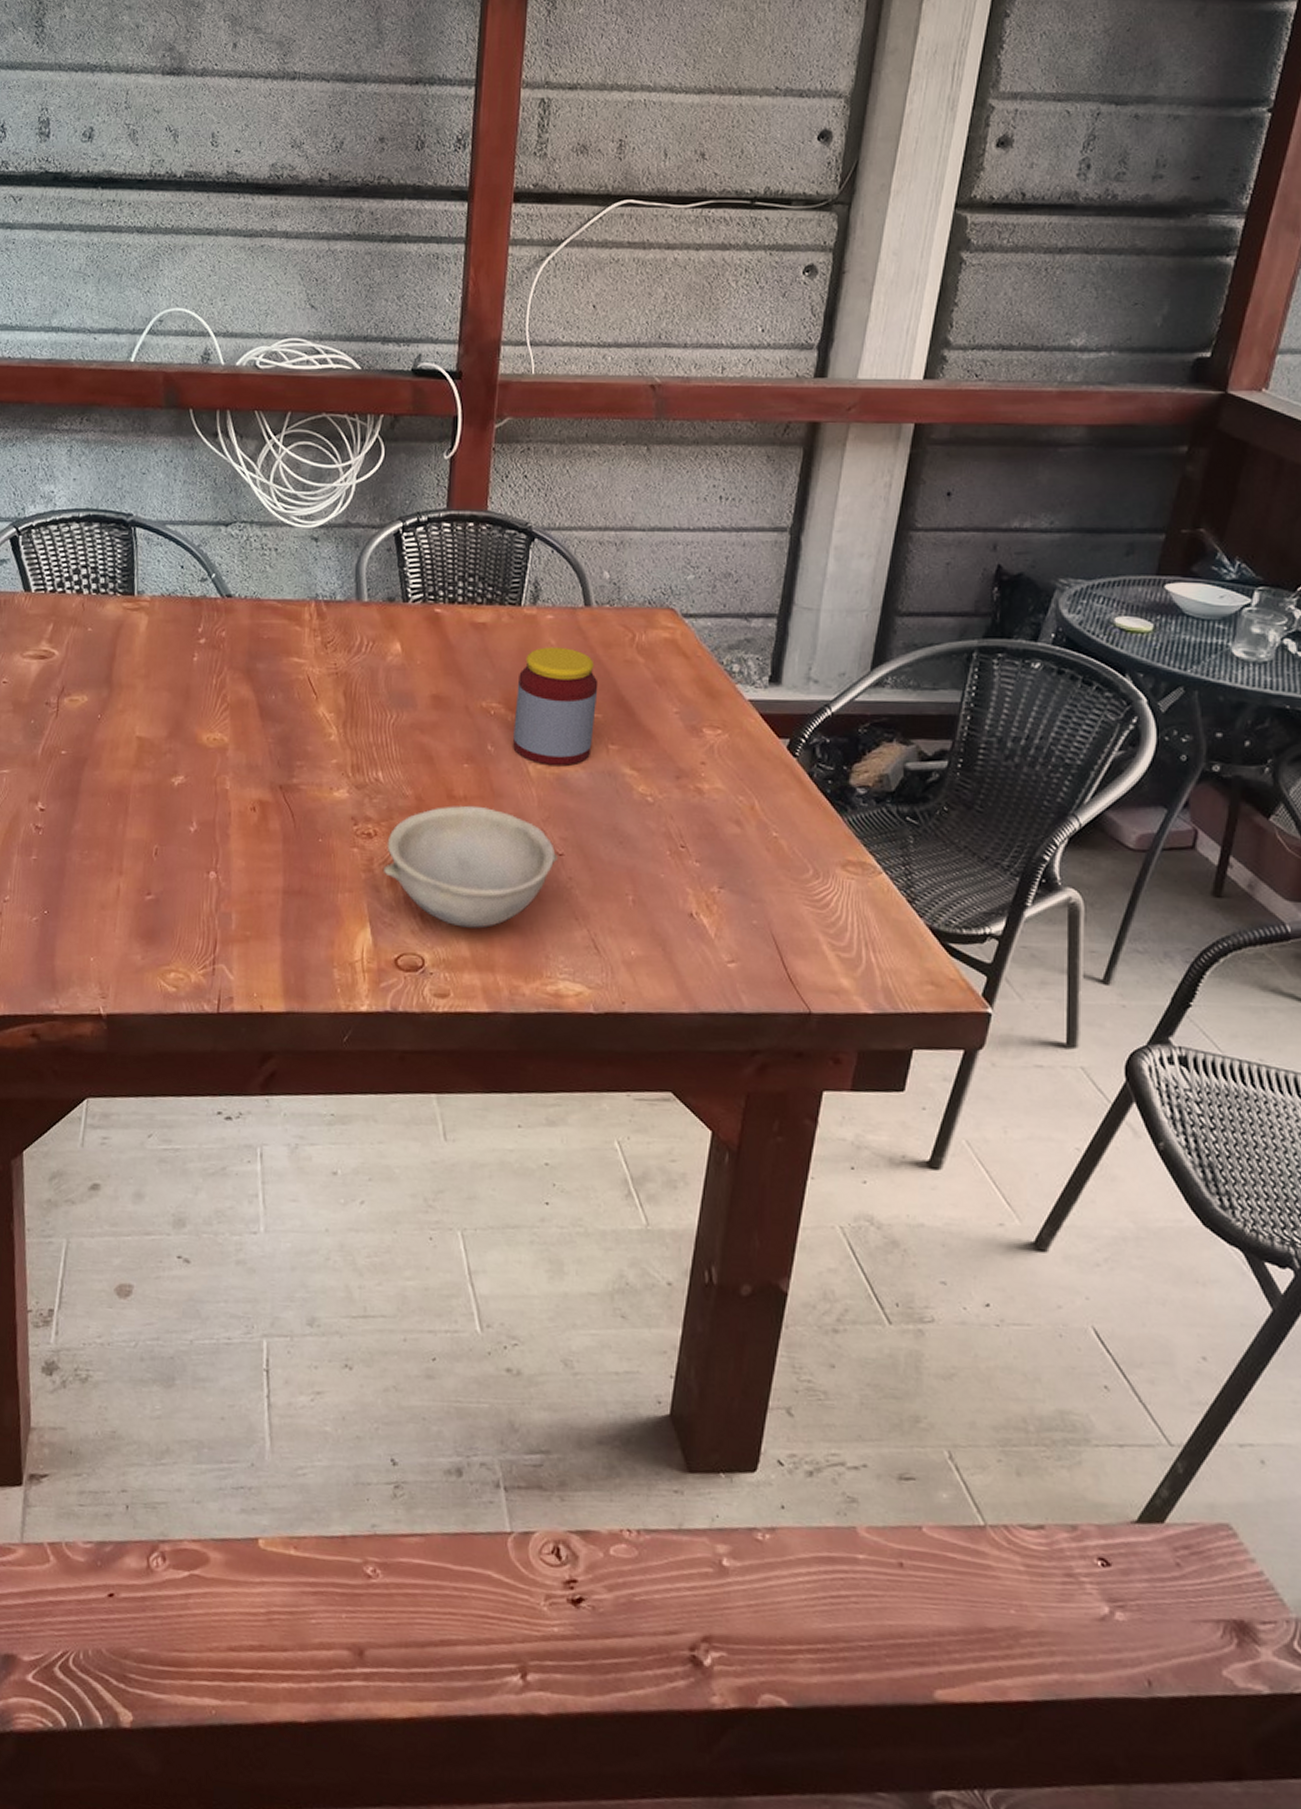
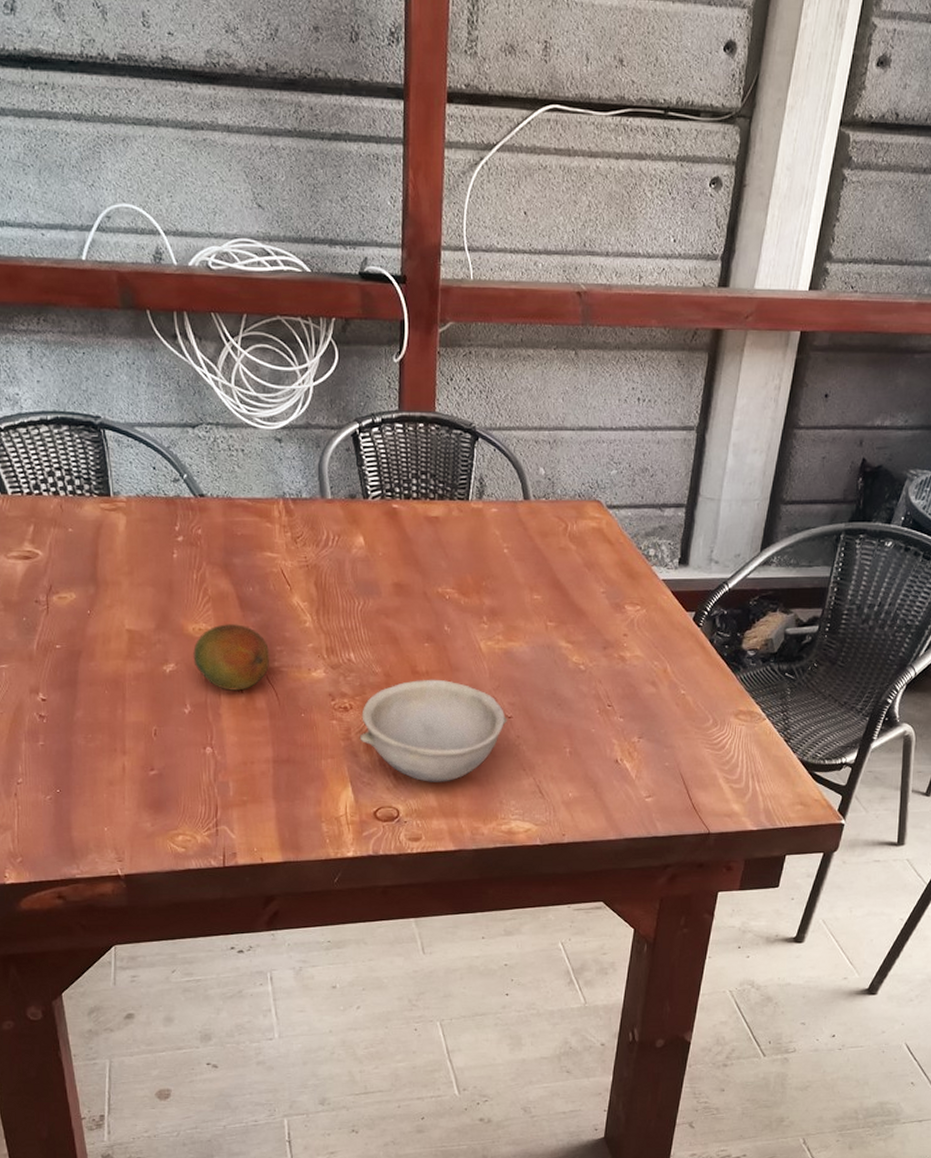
fruit: none [205,734,289,809] -> present [193,624,270,691]
jar: present [513,647,599,766] -> none [466,537,537,642]

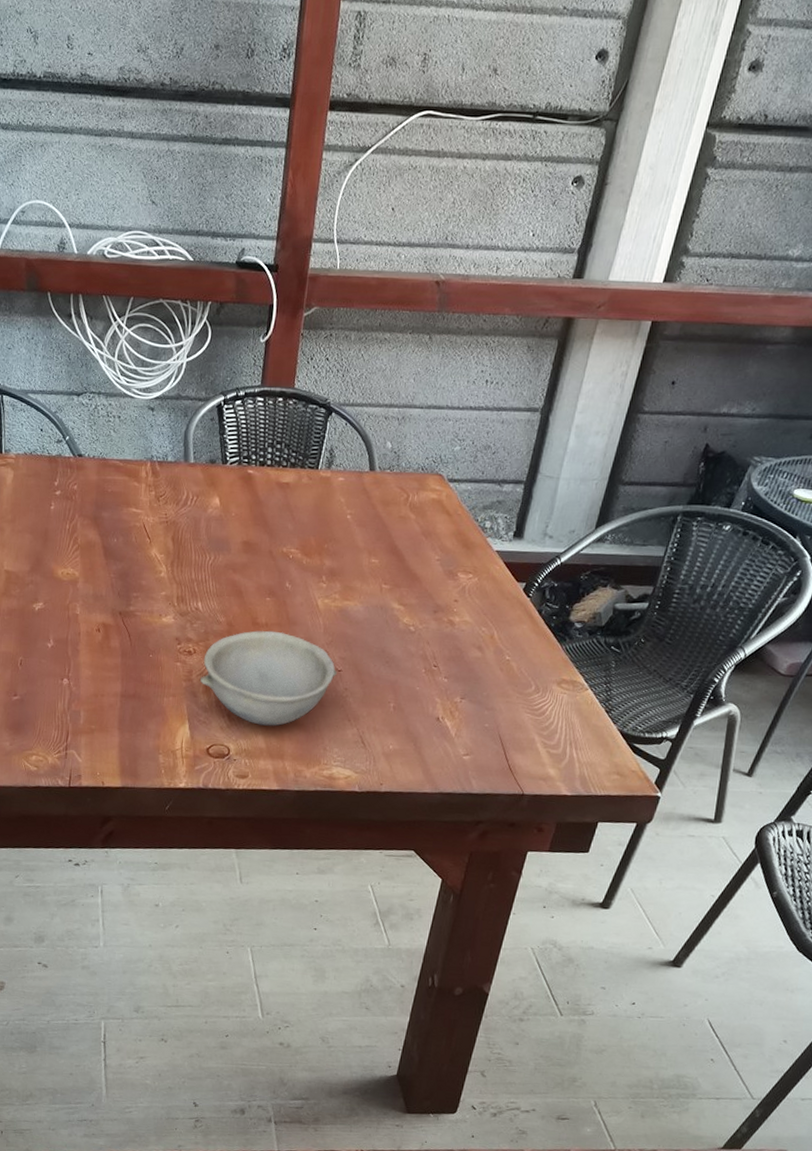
fruit: present [193,624,270,691] -> none [59,570,127,630]

